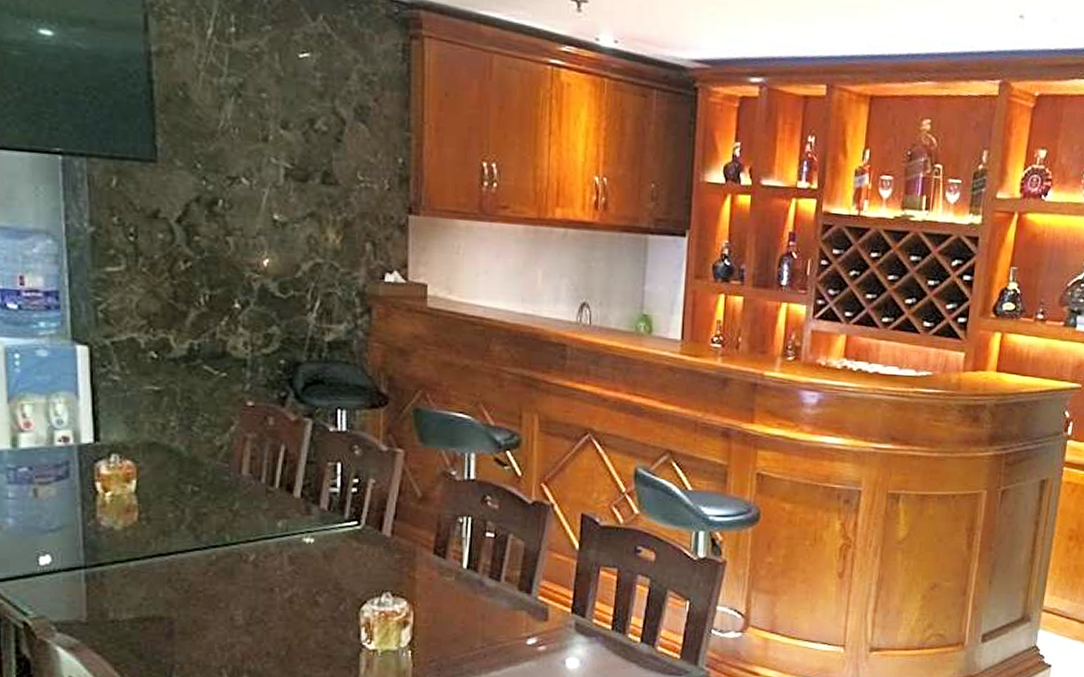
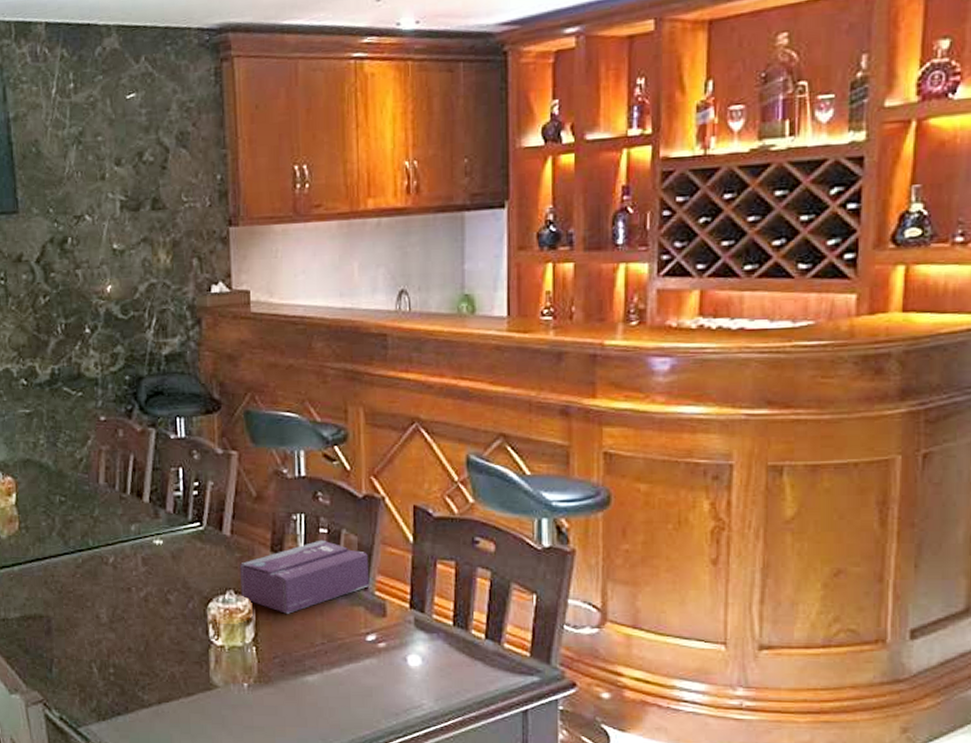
tissue box: none [398,543,533,617] -> present [239,539,369,614]

